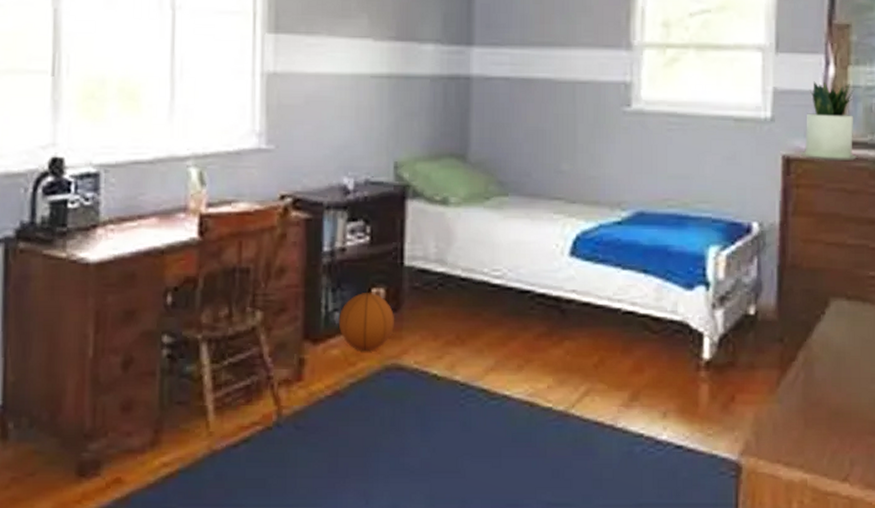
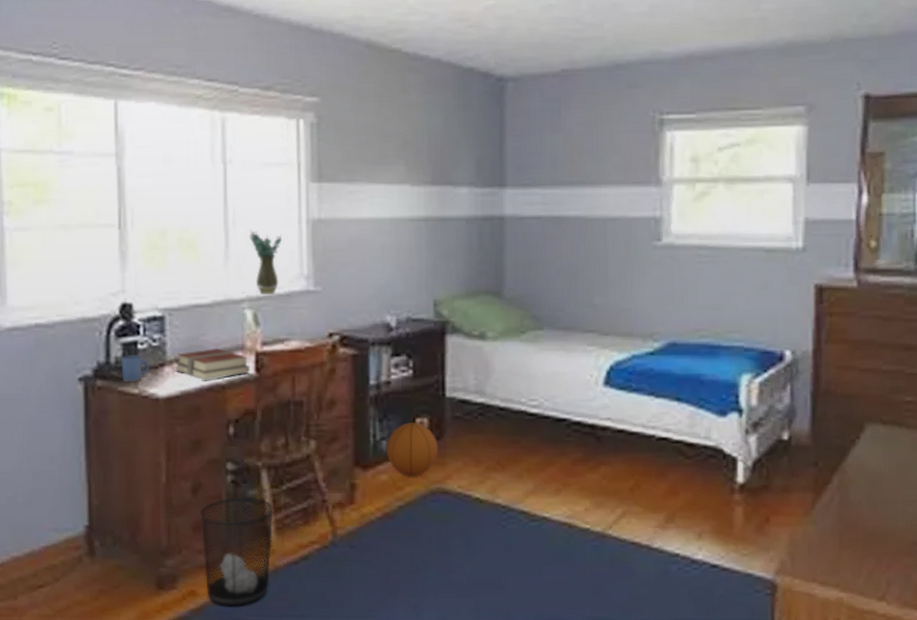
mug: none [48,215,80,246] -> present [121,355,149,383]
books: none [109,208,194,245] -> present [175,347,251,381]
waste bin: none [129,373,213,495] -> present [199,497,273,606]
vase: none [197,81,233,153] -> present [249,229,282,295]
planter: present [800,81,857,162] -> none [833,209,892,289]

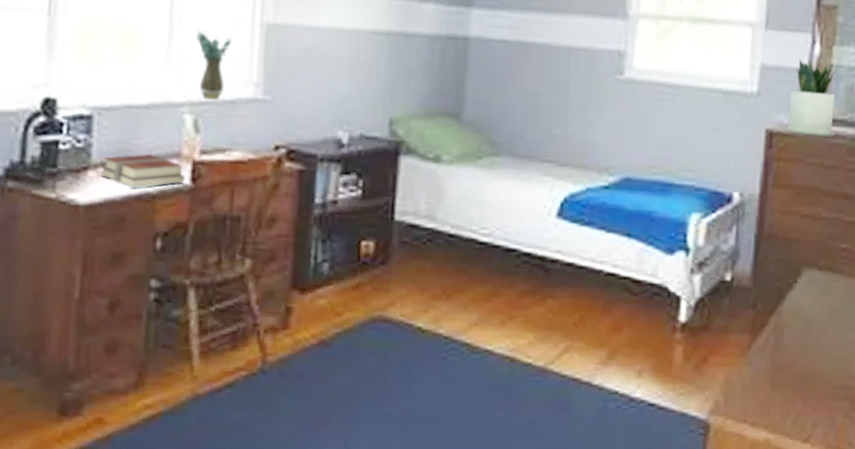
mug: present [121,355,149,383] -> none [37,155,71,186]
waste bin: present [199,497,273,606] -> none [114,316,199,436]
basketball: present [386,421,439,476] -> none [326,244,383,302]
planter: none [833,209,892,289] -> present [782,59,838,138]

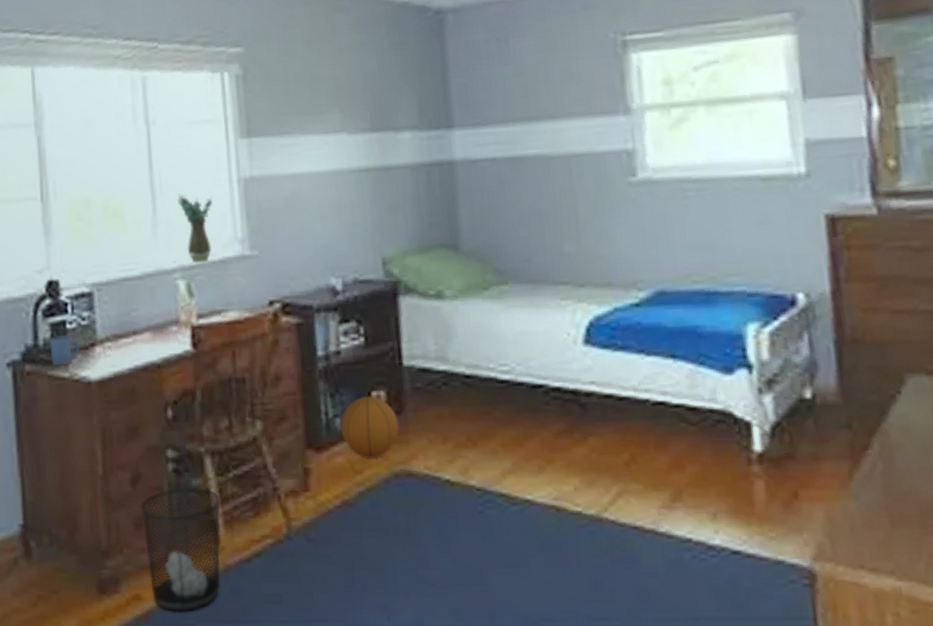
mug: none [37,155,71,186] -> present [49,335,80,366]
books: present [100,153,186,189] -> none [107,323,187,361]
waste bin: none [114,316,199,436] -> present [140,487,221,612]
basketball: none [326,244,383,302] -> present [340,395,400,457]
planter: present [782,59,838,138] -> none [847,123,921,217]

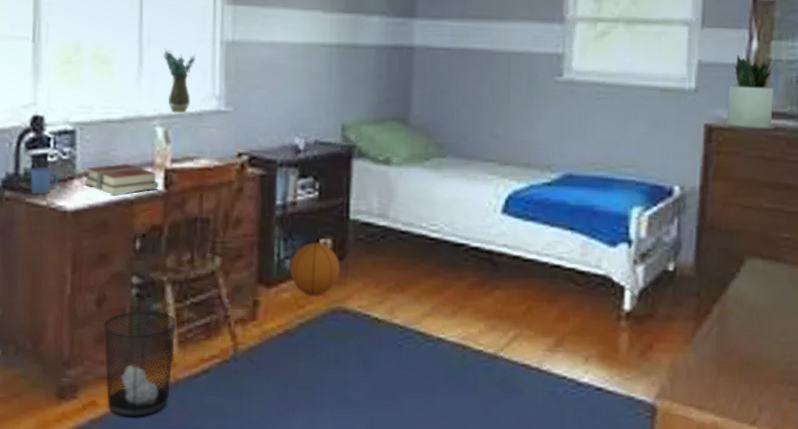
books: none [107,323,187,361] -> present [84,163,160,196]
planter: none [847,123,921,217] -> present [721,55,777,131]

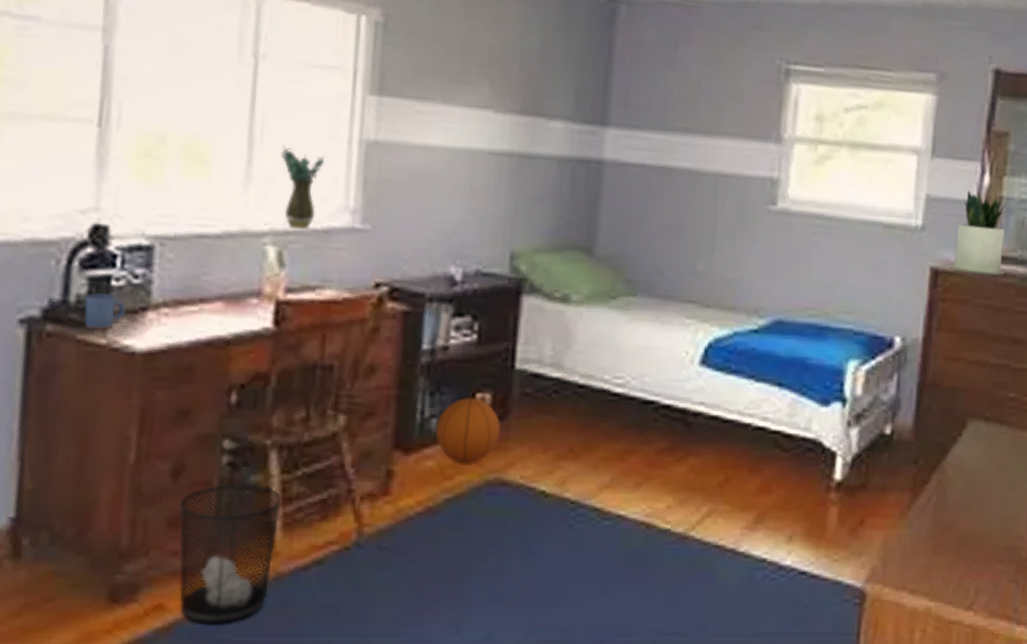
books: present [84,163,160,196] -> none [162,291,268,333]

